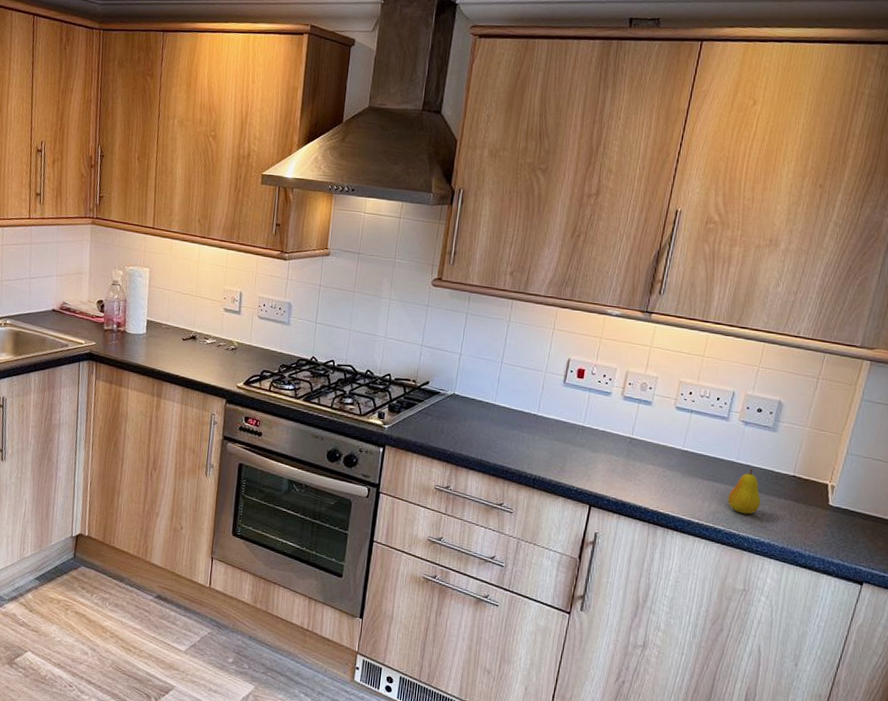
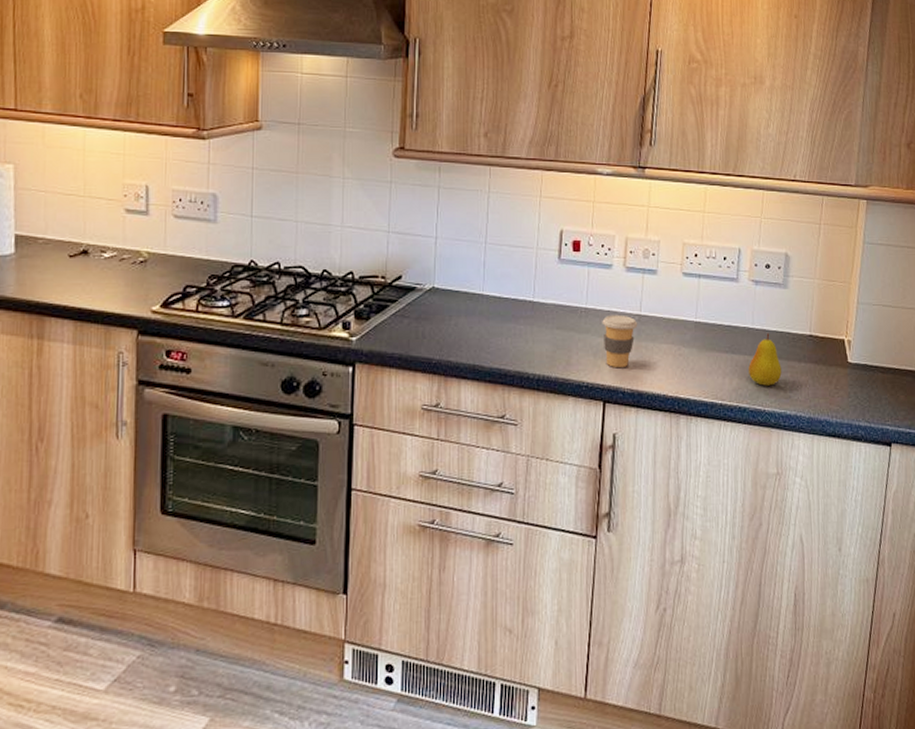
coffee cup: none [595,434,629,480] -> present [602,314,638,367]

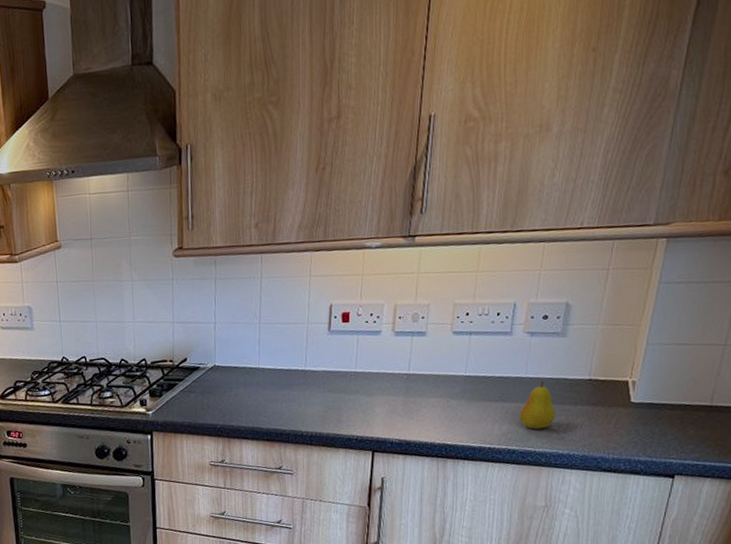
coffee cup: present [602,314,638,367] -> none [371,375,406,422]

